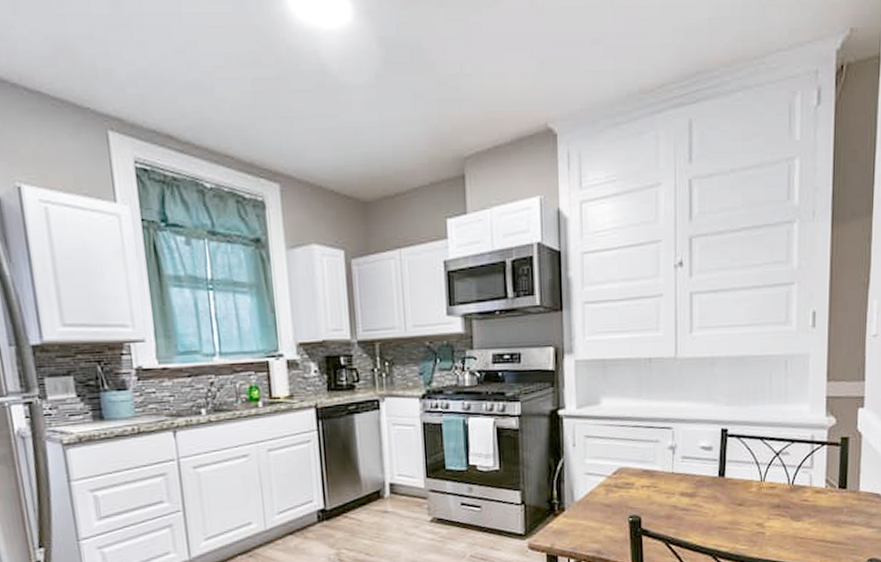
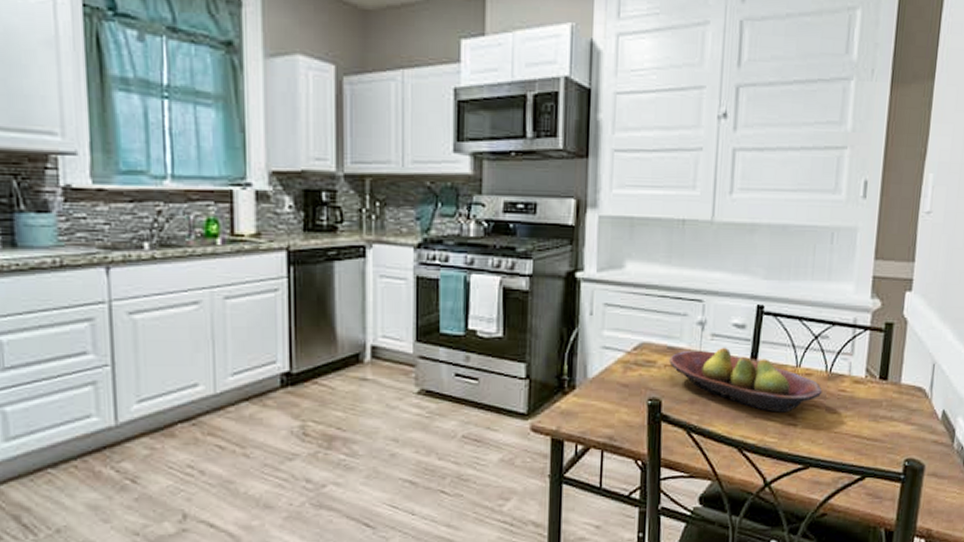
fruit bowl: none [646,467,787,523] -> present [669,347,823,413]

